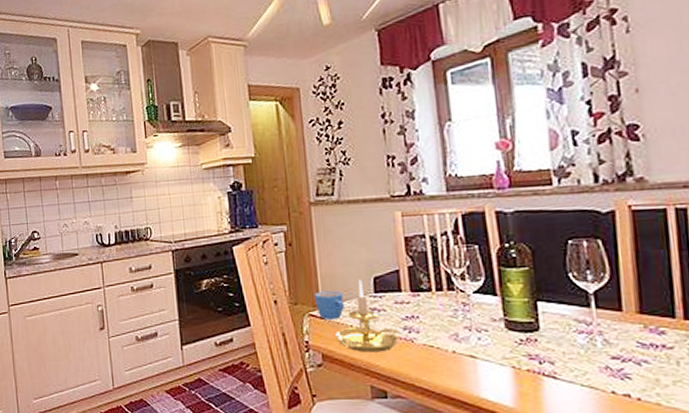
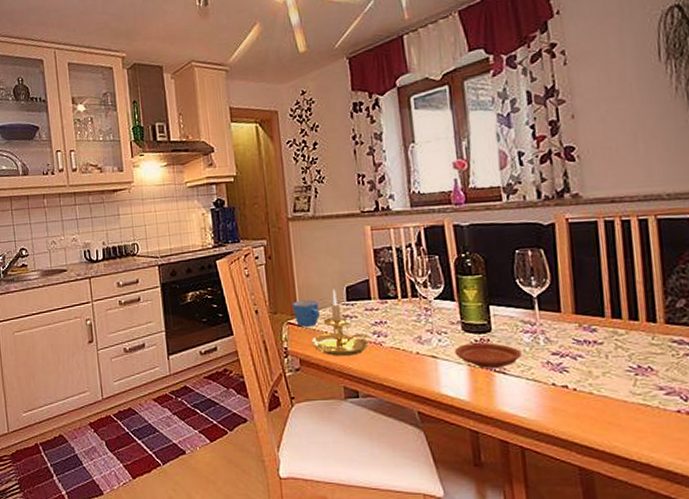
plate: none [496,342,575,371] -> present [454,342,522,368]

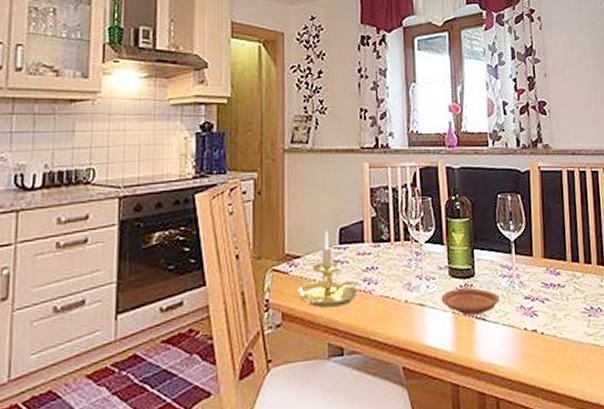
mug: present [292,300,320,327] -> none [279,242,309,274]

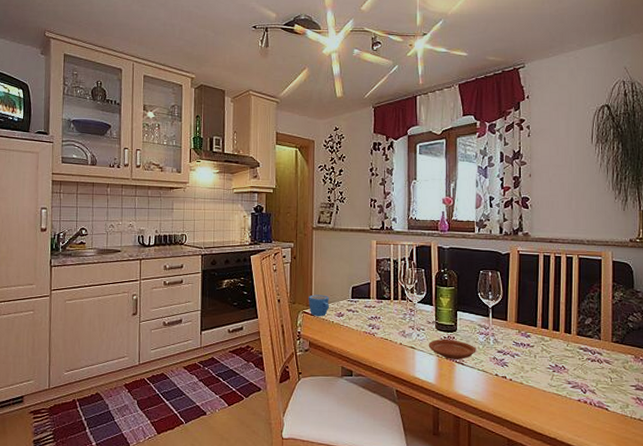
mug: none [279,242,309,274] -> present [308,294,329,316]
candle holder: present [298,230,360,308] -> none [321,287,366,342]

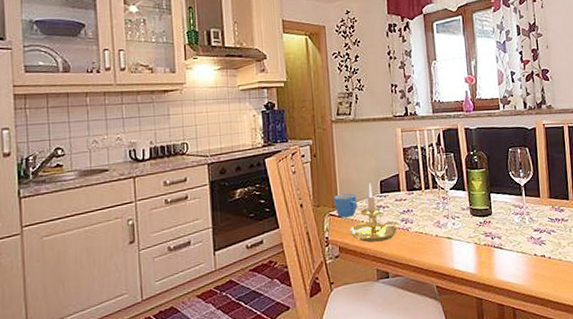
candle holder: none [321,287,366,342] -> present [350,183,399,242]
plate: present [428,338,476,360] -> none [465,224,513,245]

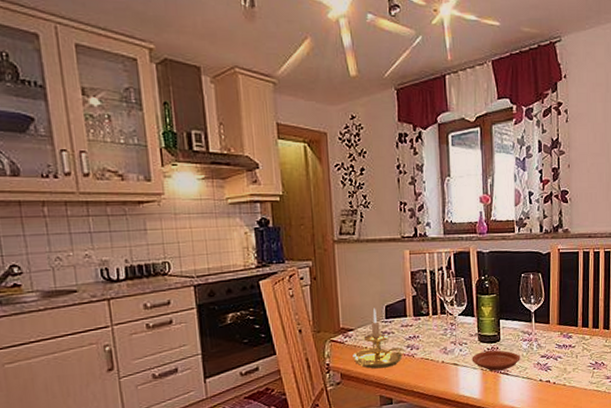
mug: present [333,193,357,218] -> none [335,318,361,344]
plate: none [465,224,513,245] -> present [471,350,520,371]

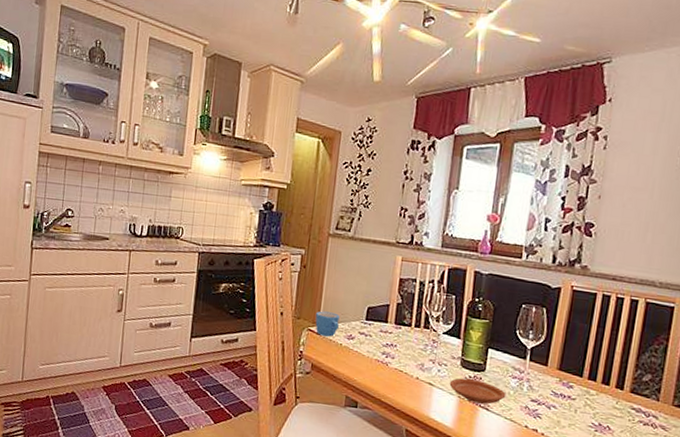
mug: none [335,318,361,344] -> present [315,311,340,337]
candle holder: present [353,307,404,369] -> none [326,306,379,370]

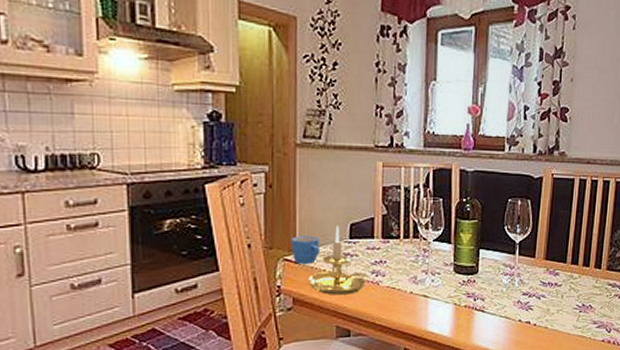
candle holder: none [326,306,379,370] -> present [308,225,368,295]
plate: present [449,378,506,405] -> none [444,283,499,307]

